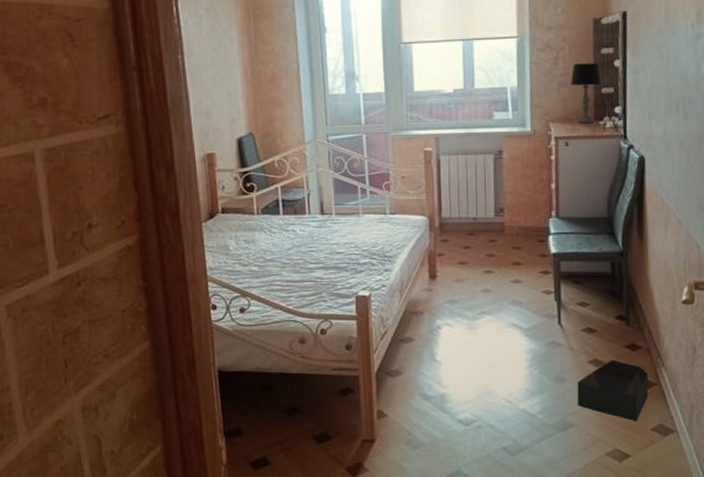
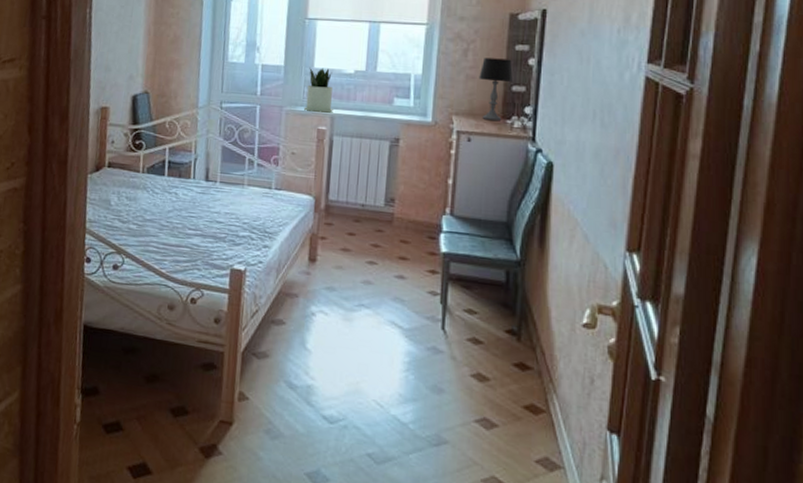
planter: none [409,90,437,135] -> present [304,67,333,114]
storage box: present [577,359,649,421] -> none [455,376,538,449]

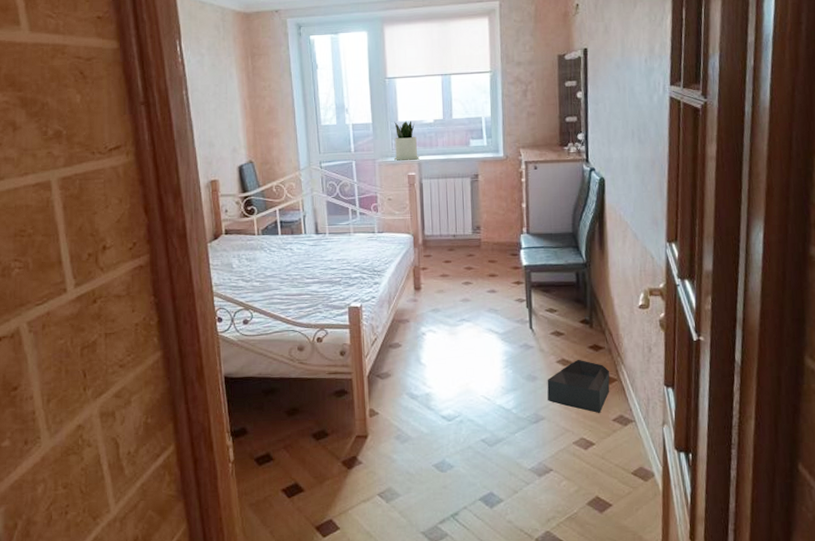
storage box: none [455,376,538,449] -> present [547,359,610,413]
table lamp: present [479,57,513,122] -> none [538,95,566,150]

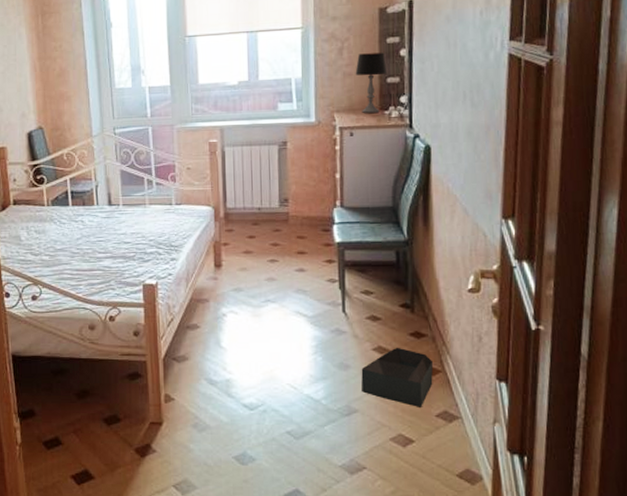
planter: present [394,120,419,162] -> none [194,82,222,127]
table lamp: none [538,95,566,150] -> present [355,52,387,114]

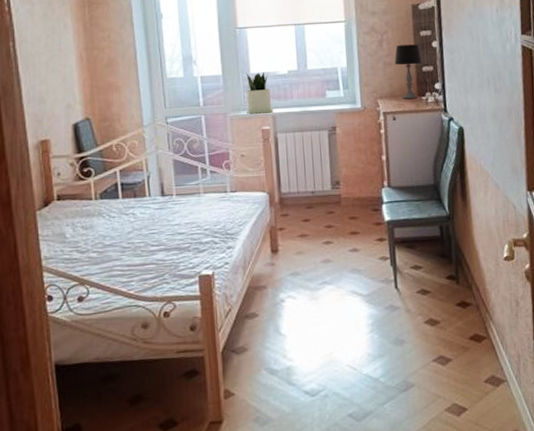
planter: none [194,82,222,127] -> present [246,72,274,115]
storage box: present [361,347,434,407] -> none [415,318,480,375]

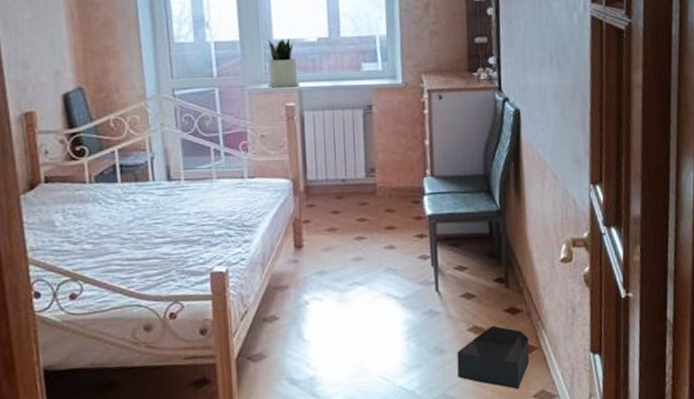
table lamp: present [394,44,422,100] -> none [442,11,474,76]
storage box: none [415,318,480,375] -> present [456,325,530,389]

